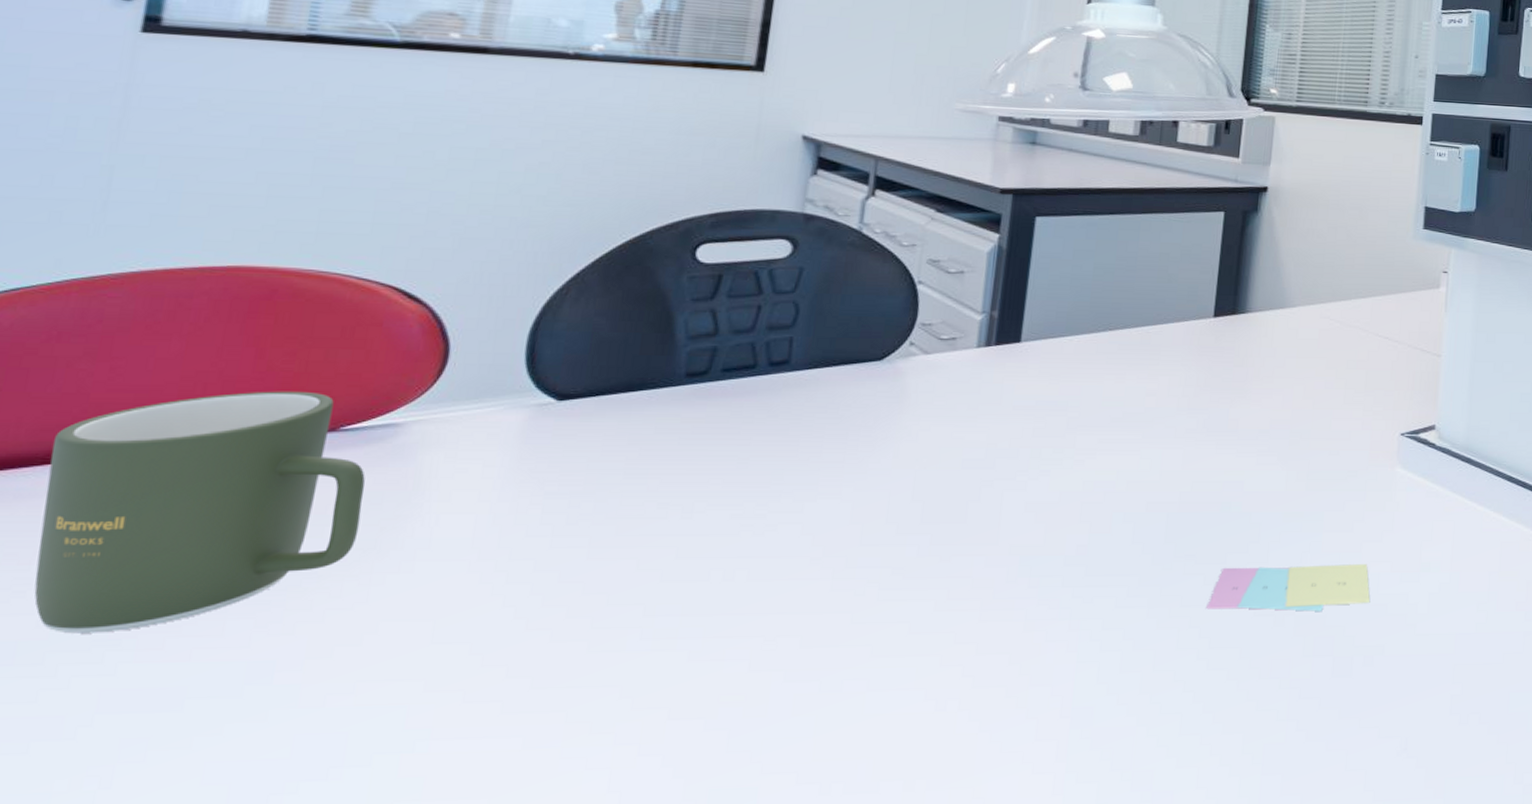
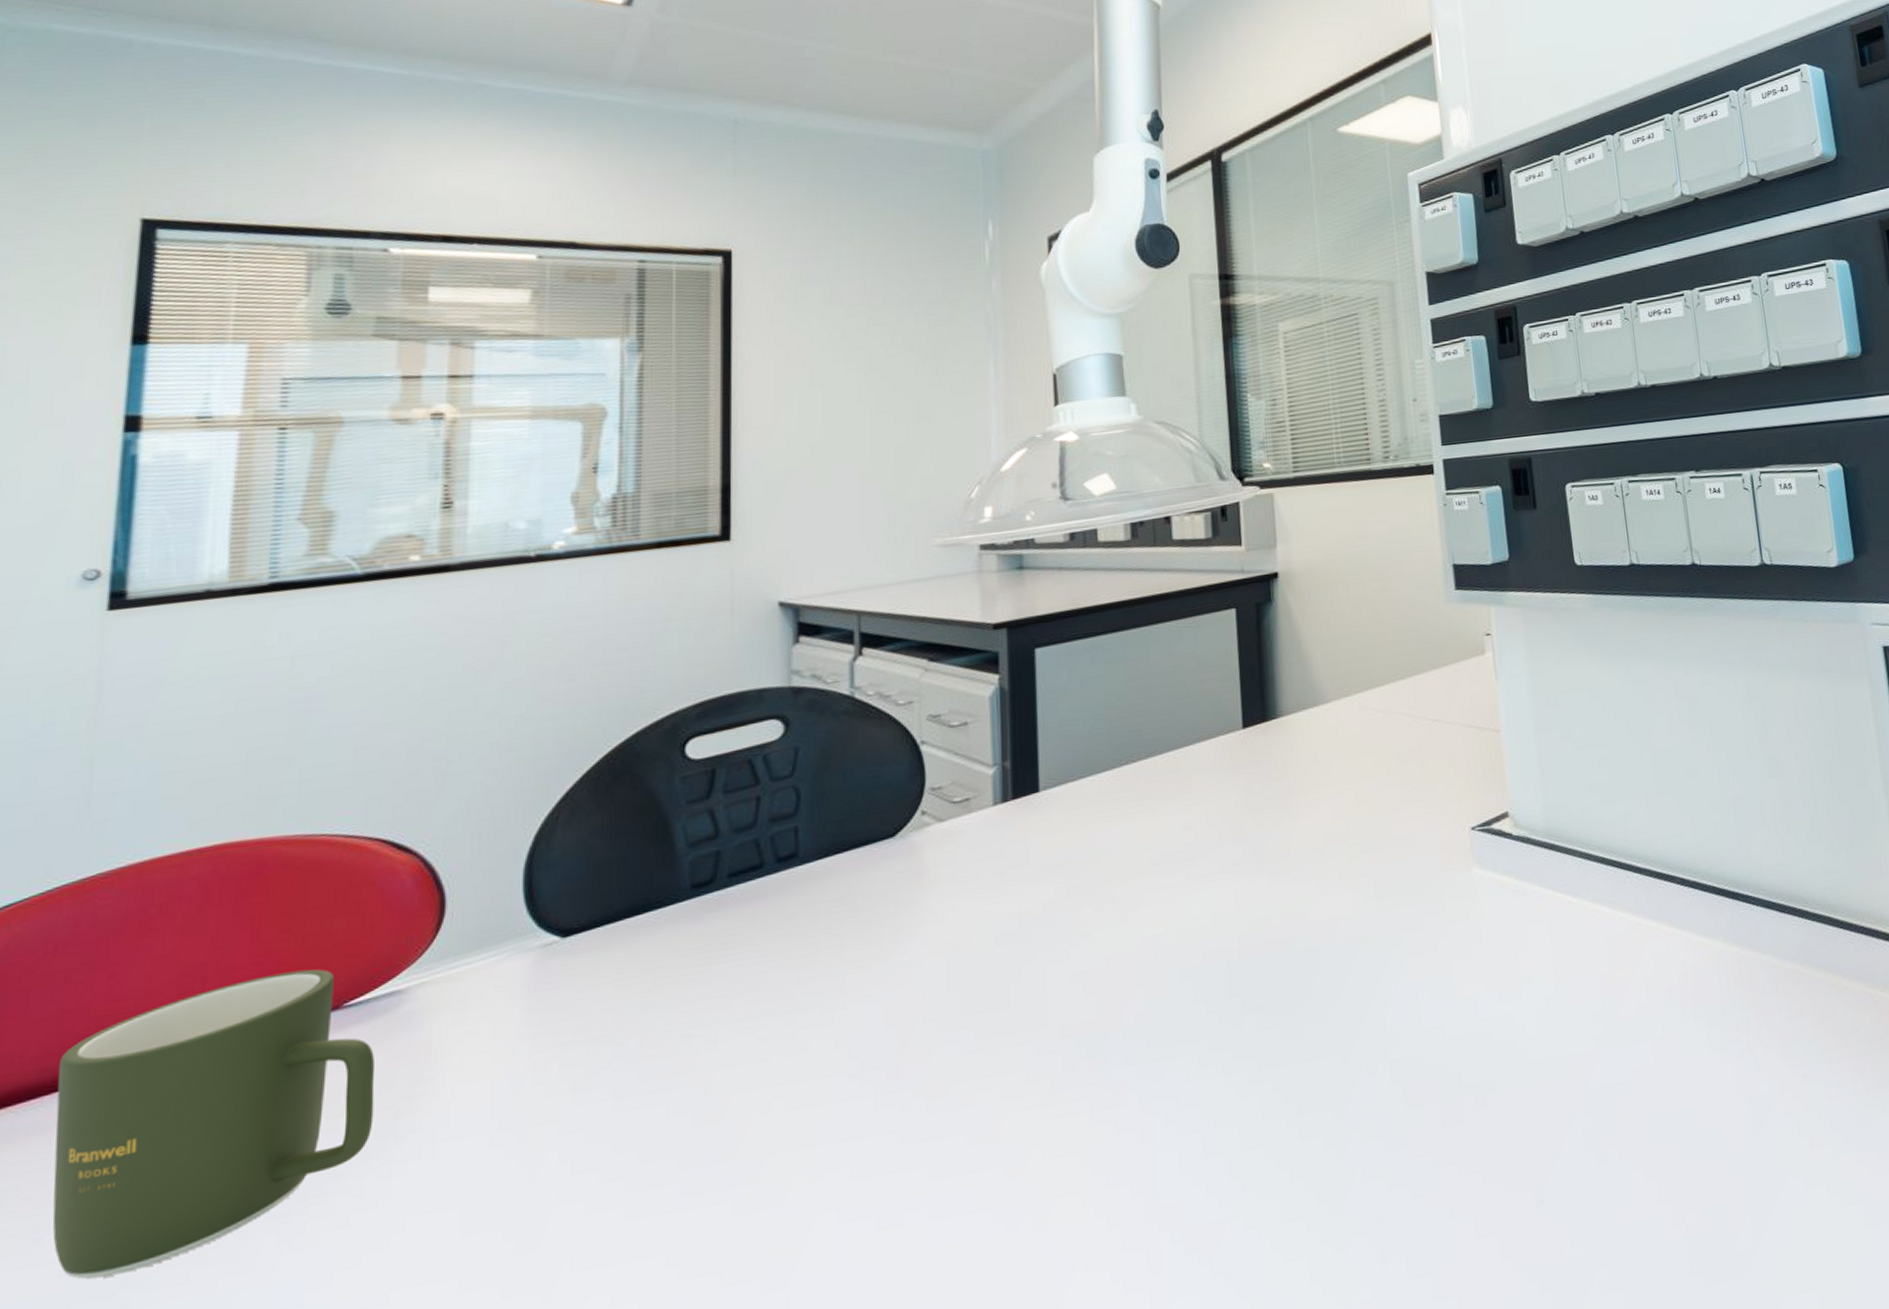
sticky notes: present [1205,564,1371,612] -> none [1287,987,1471,1068]

